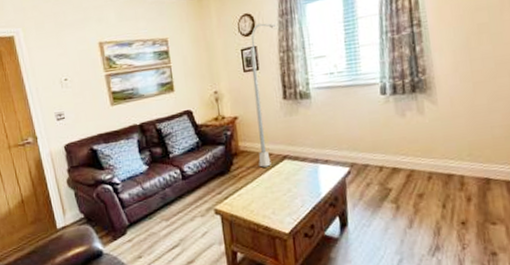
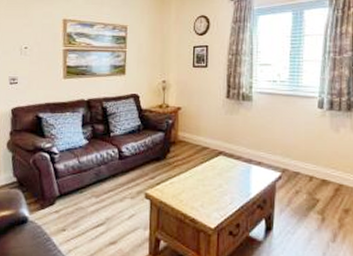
floor lamp: present [250,22,278,168] -> none [194,26,231,160]

